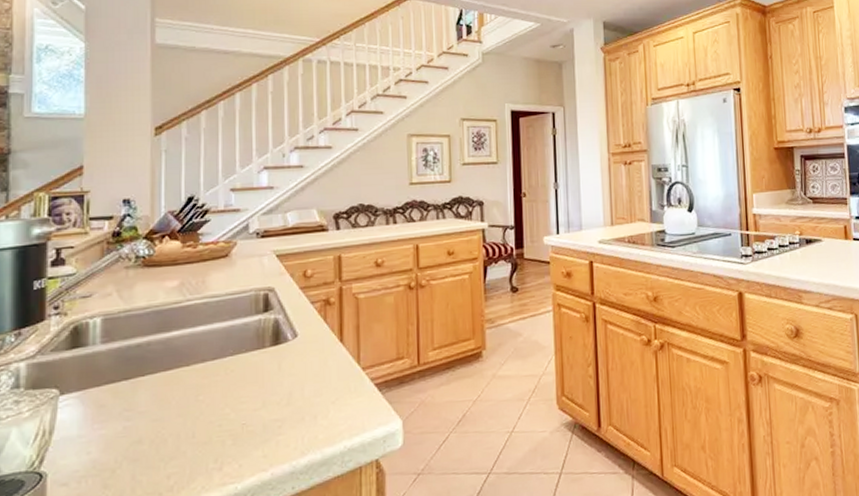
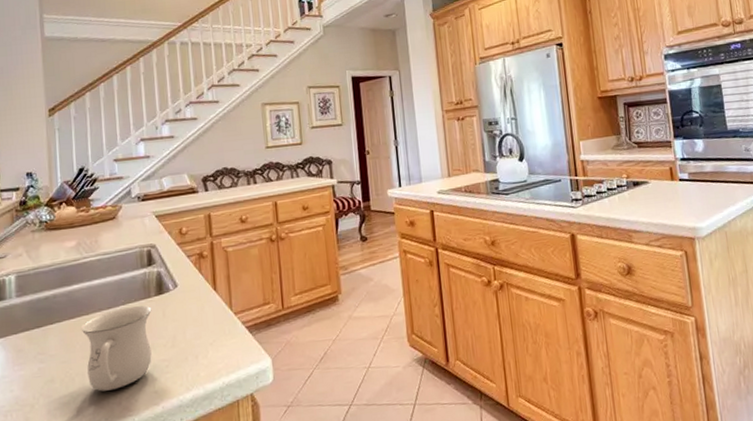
mug: none [178,356,266,455] -> present [80,305,152,392]

